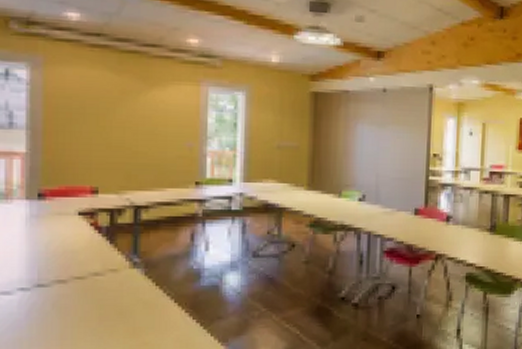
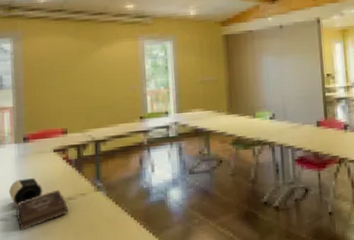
speaker: none [15,245,61,279] -> present [9,178,43,207]
hardback book: none [22,262,94,309] -> present [15,189,69,231]

